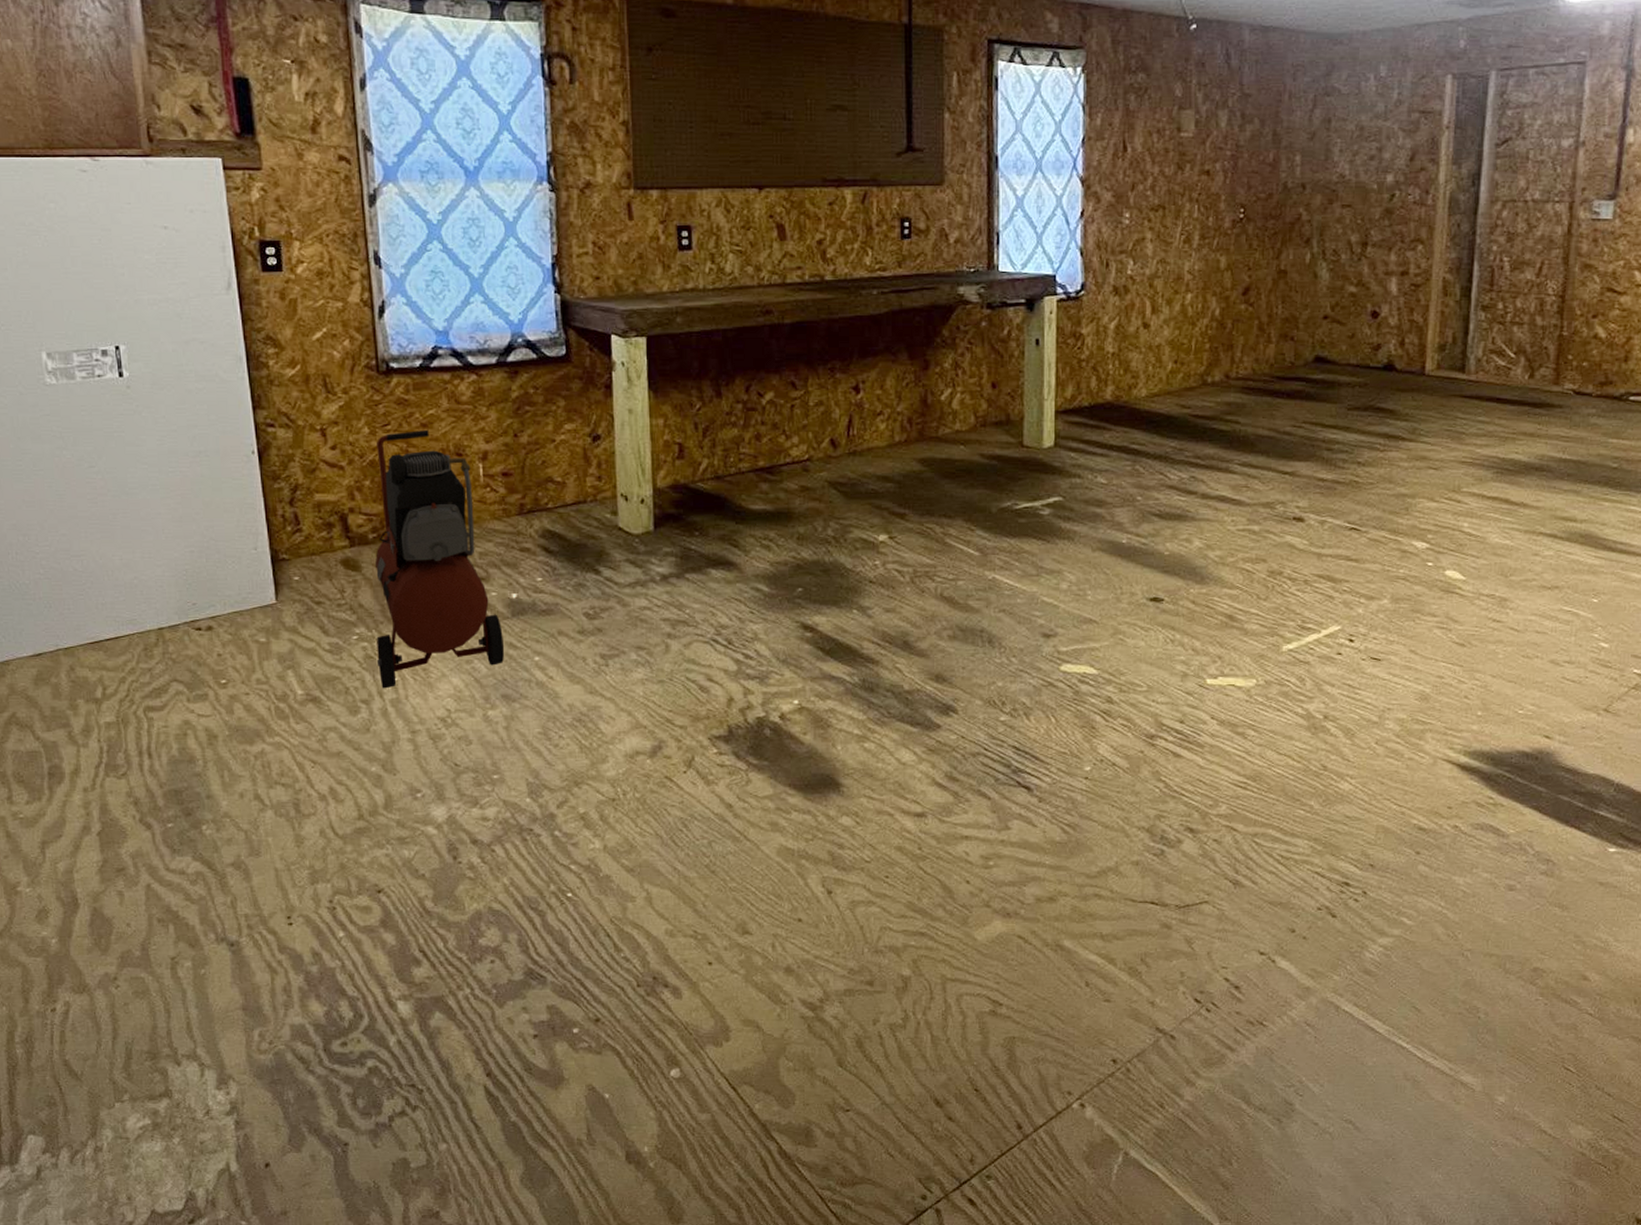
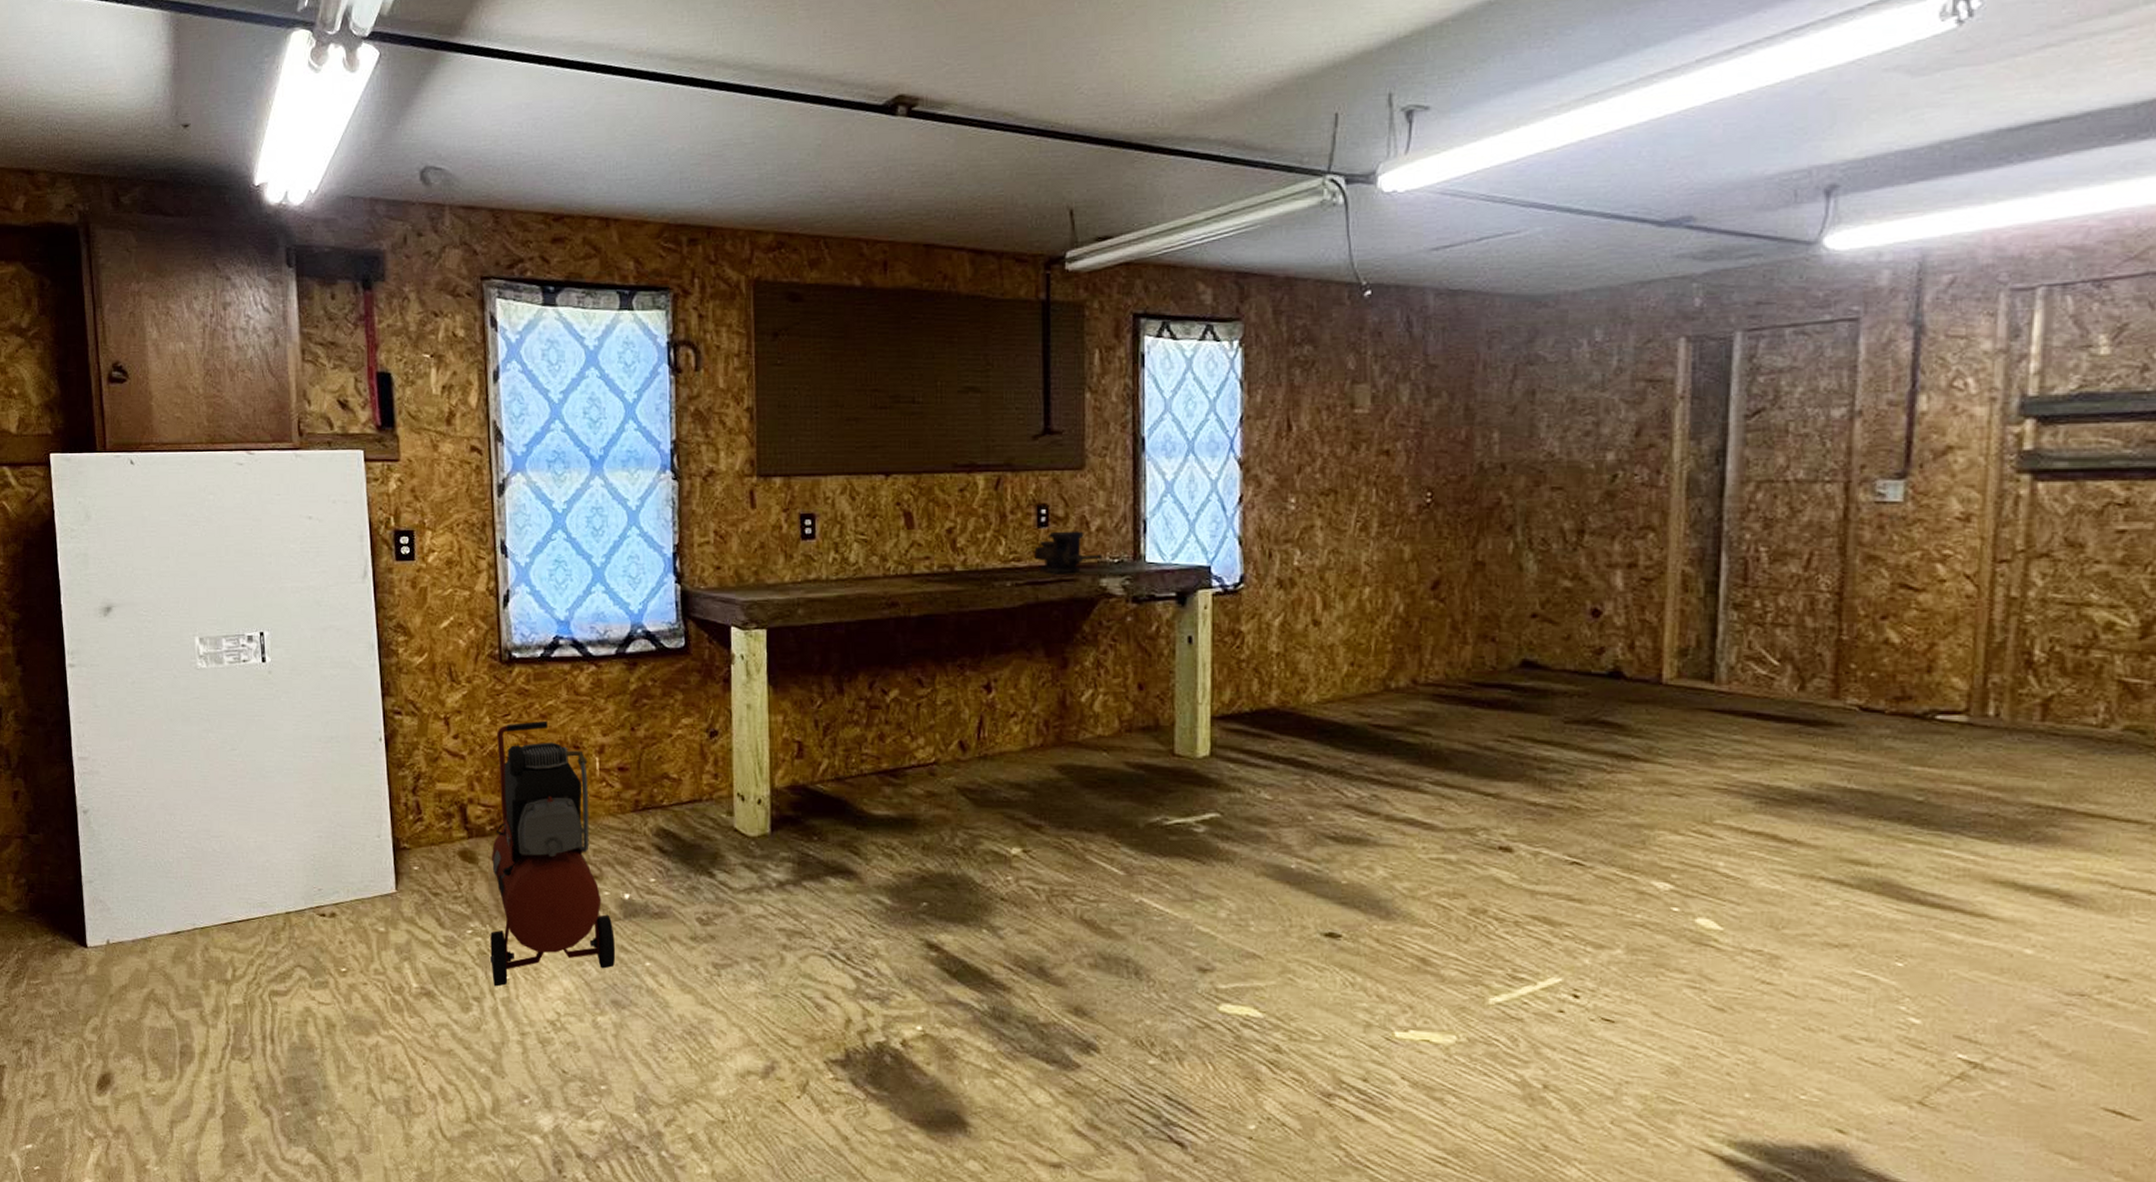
bench vise: none [898,242,960,283] -> present [1034,531,1102,574]

